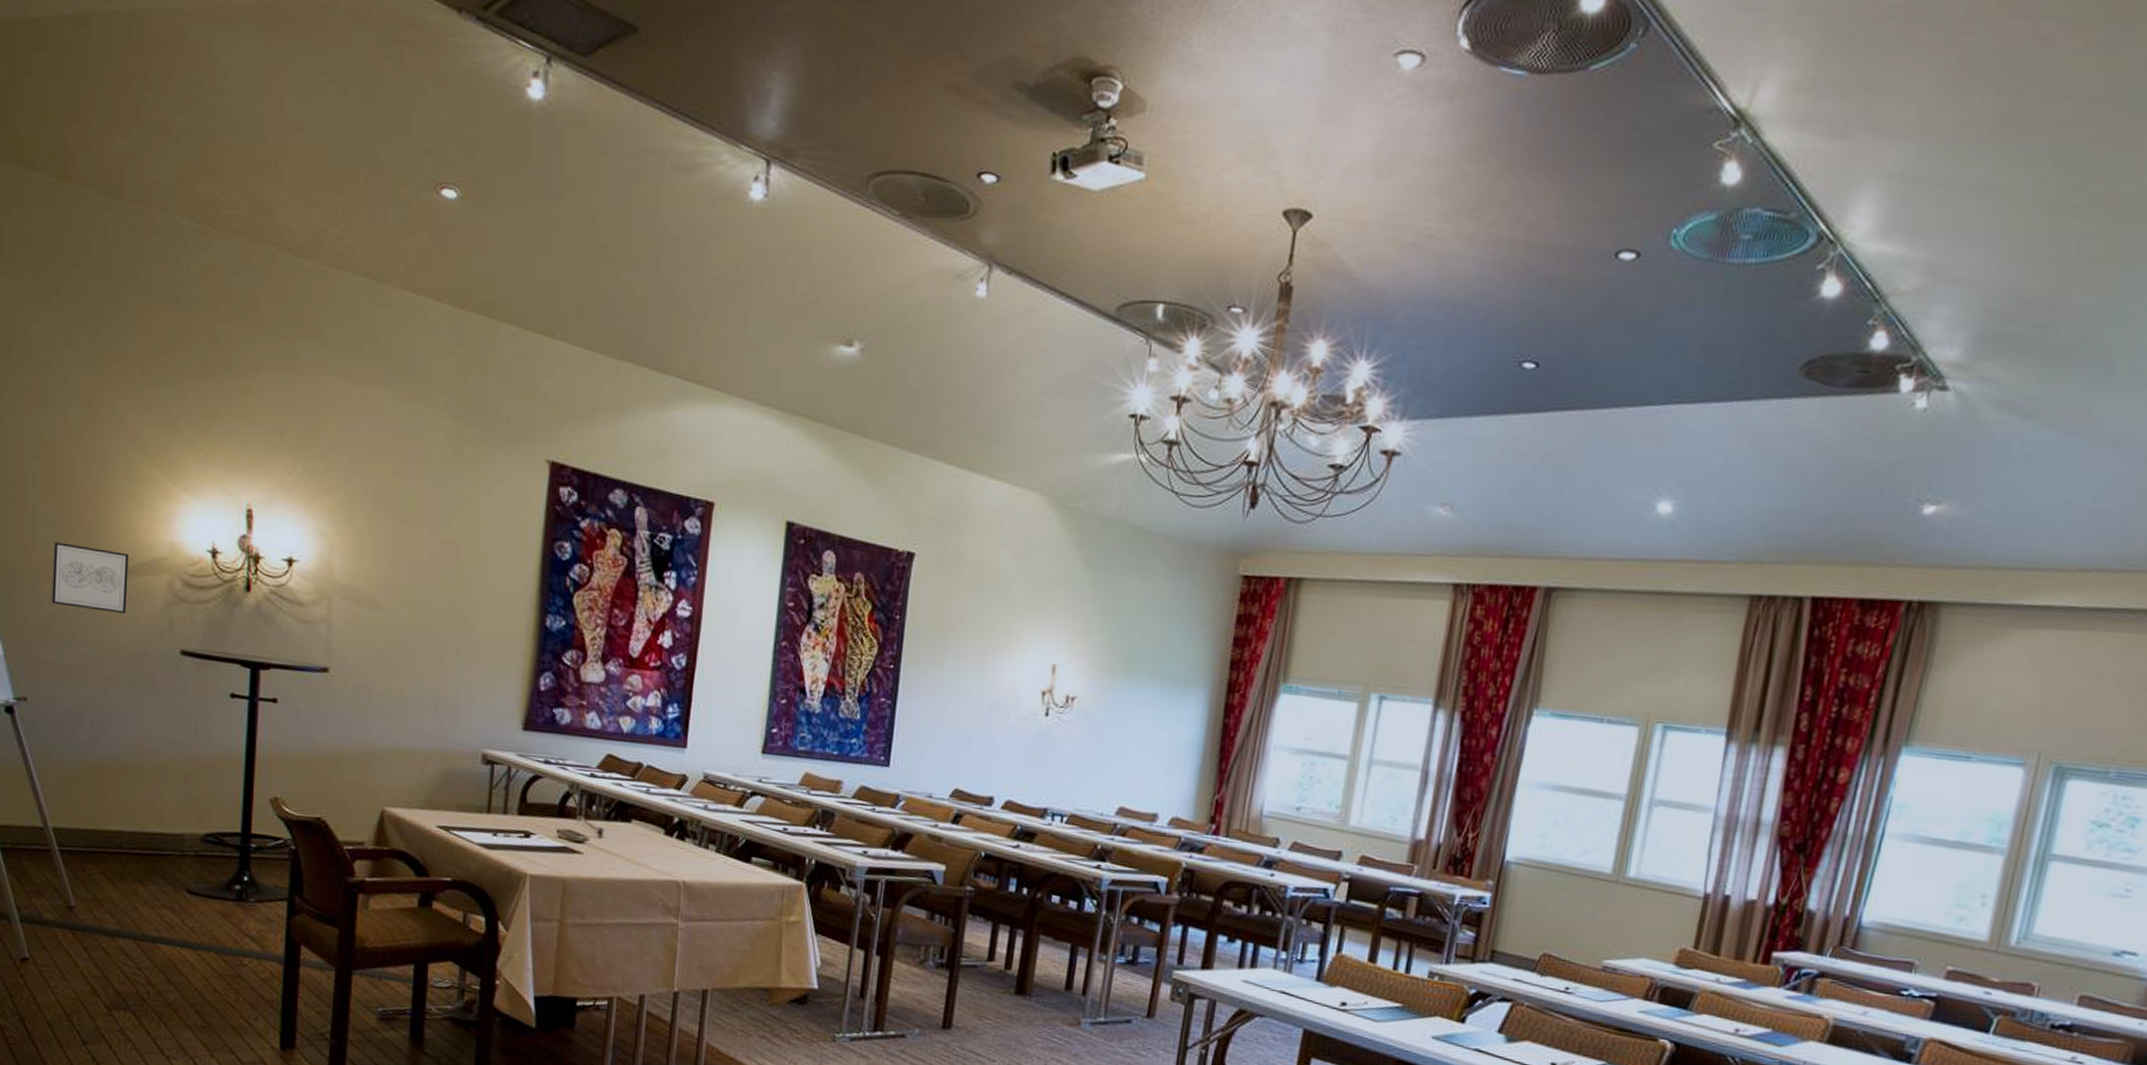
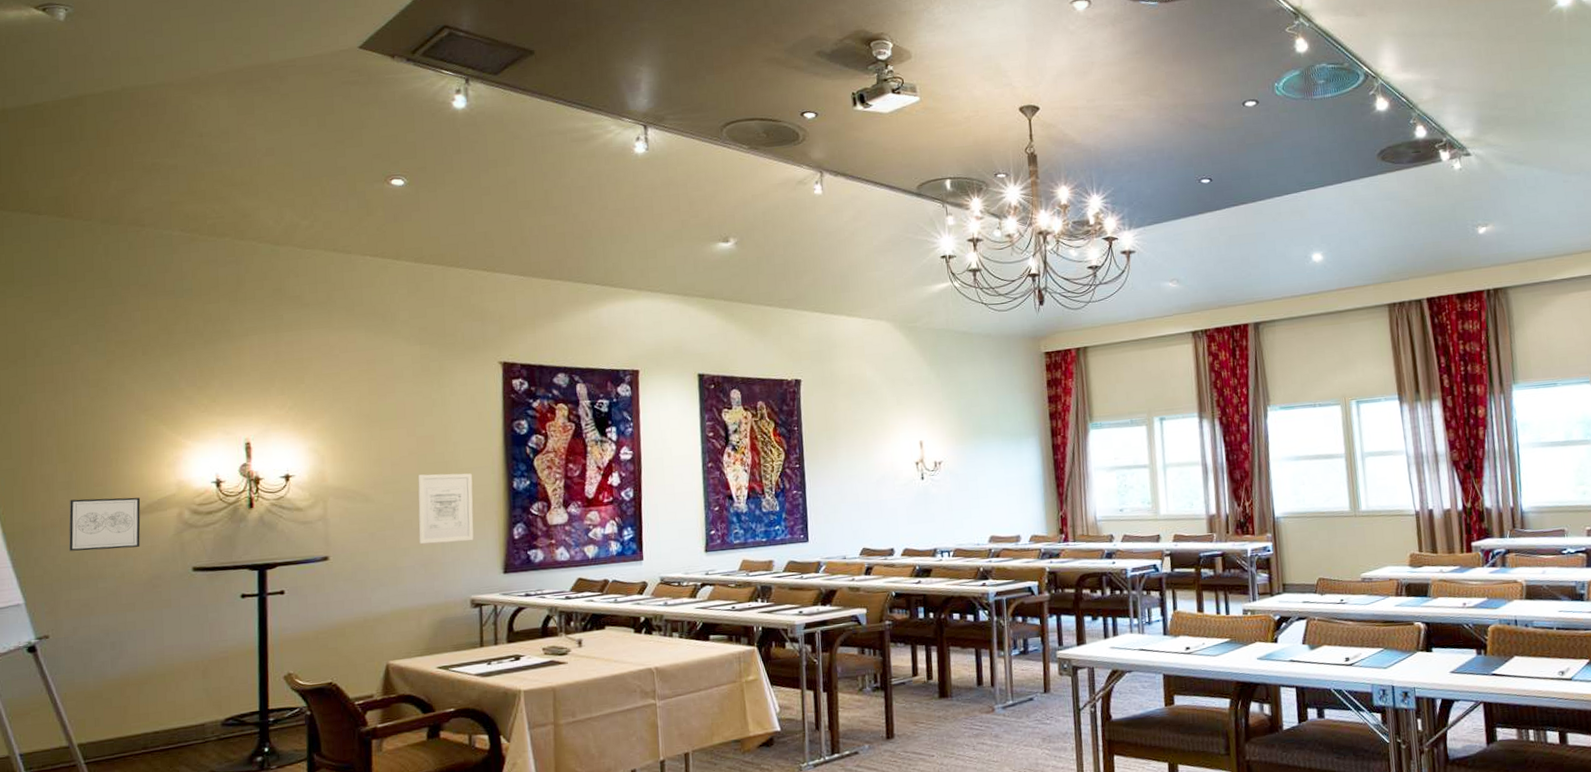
wall art: none [431,588,499,683] -> present [417,473,474,544]

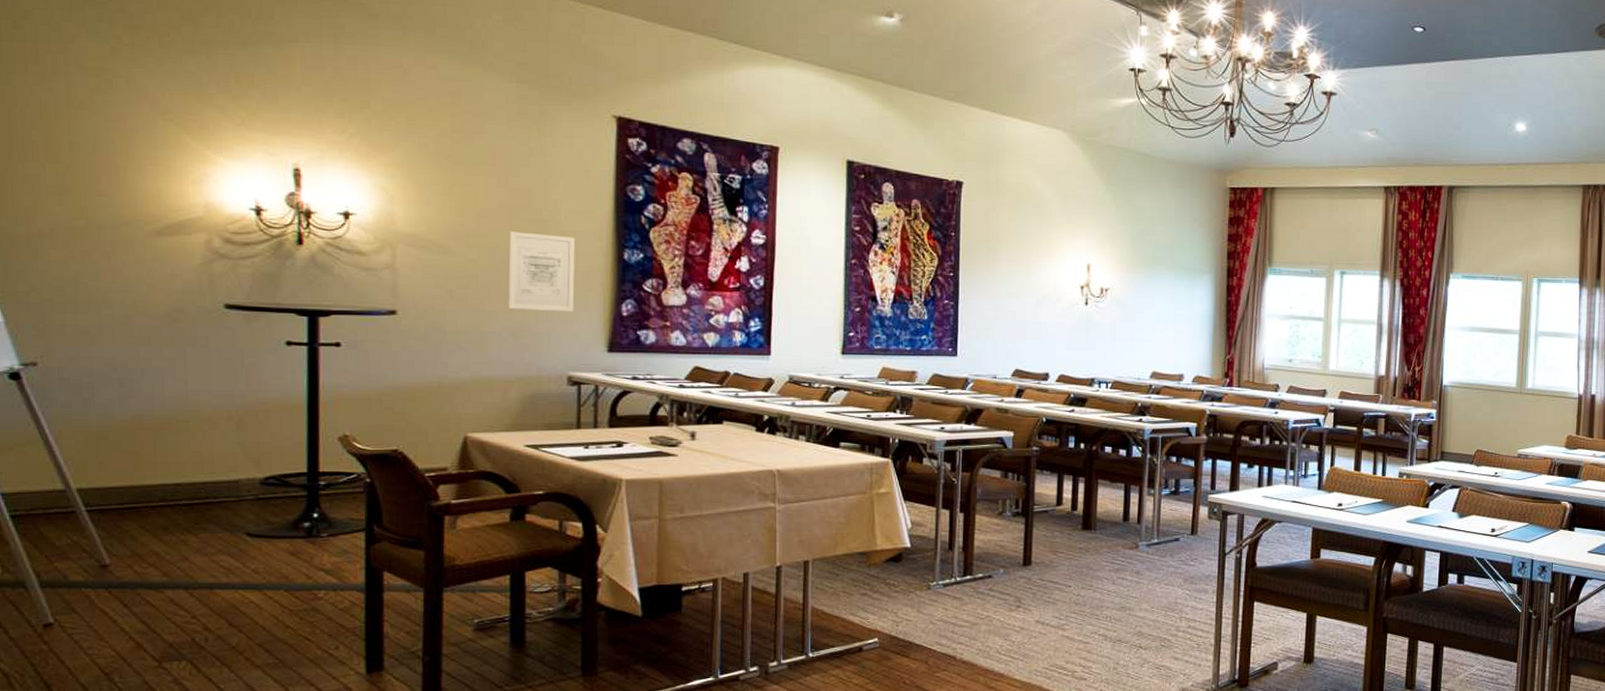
wall art: present [68,497,141,551] -> none [62,208,157,273]

